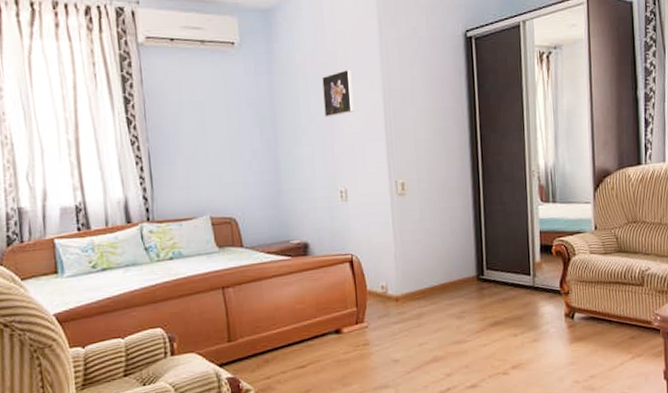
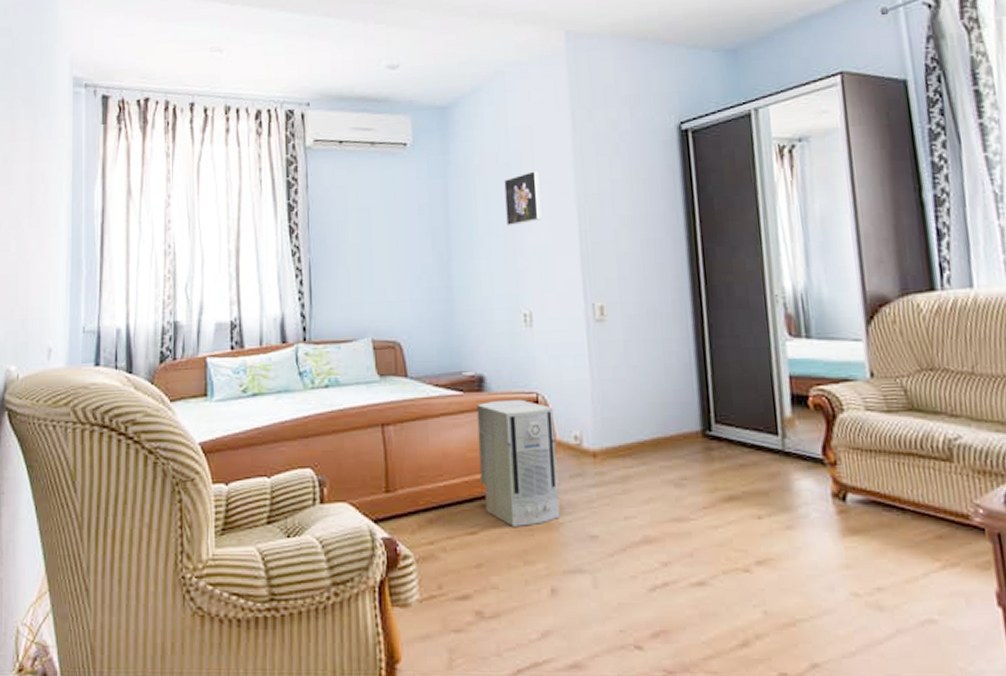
air purifier: none [302,260,371,359] -> present [476,399,560,527]

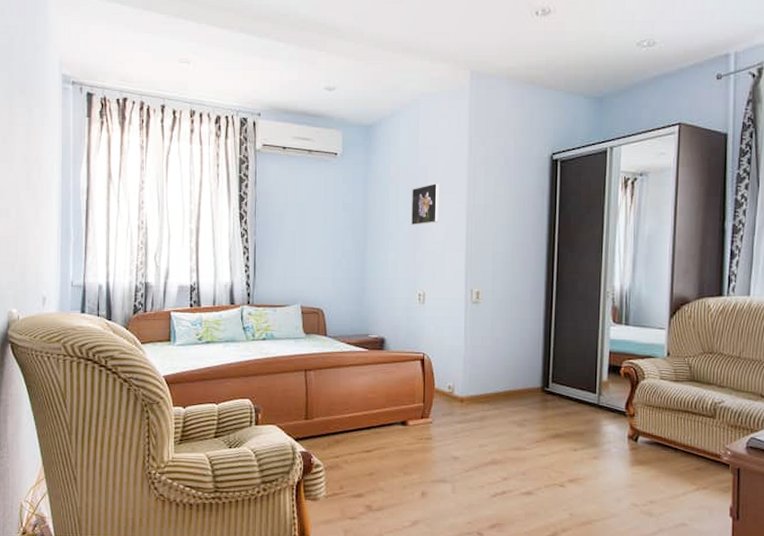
air purifier: present [476,399,560,527] -> none [376,357,435,448]

